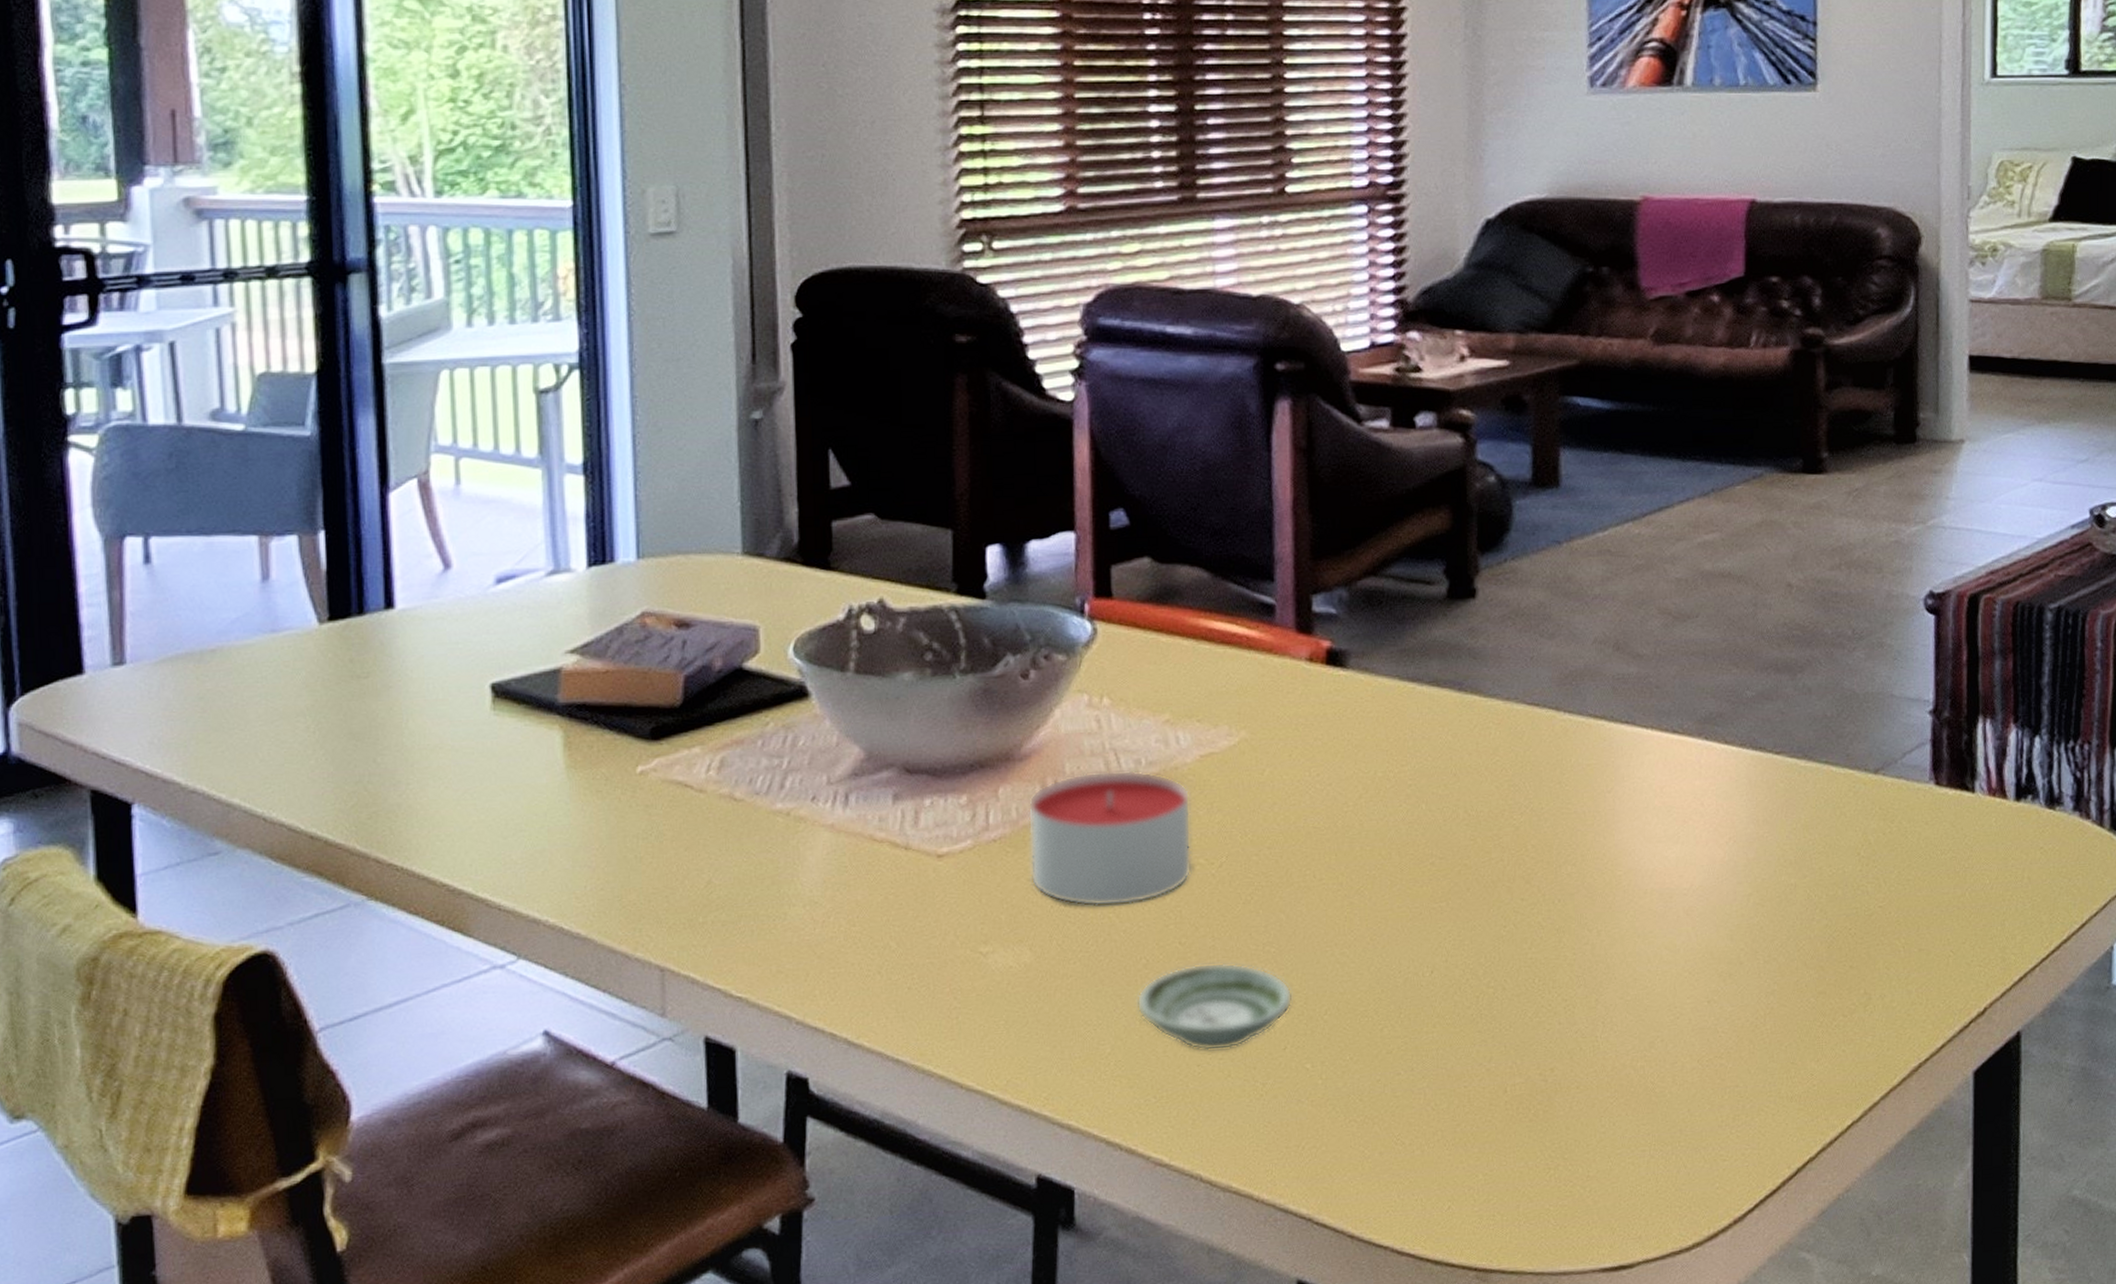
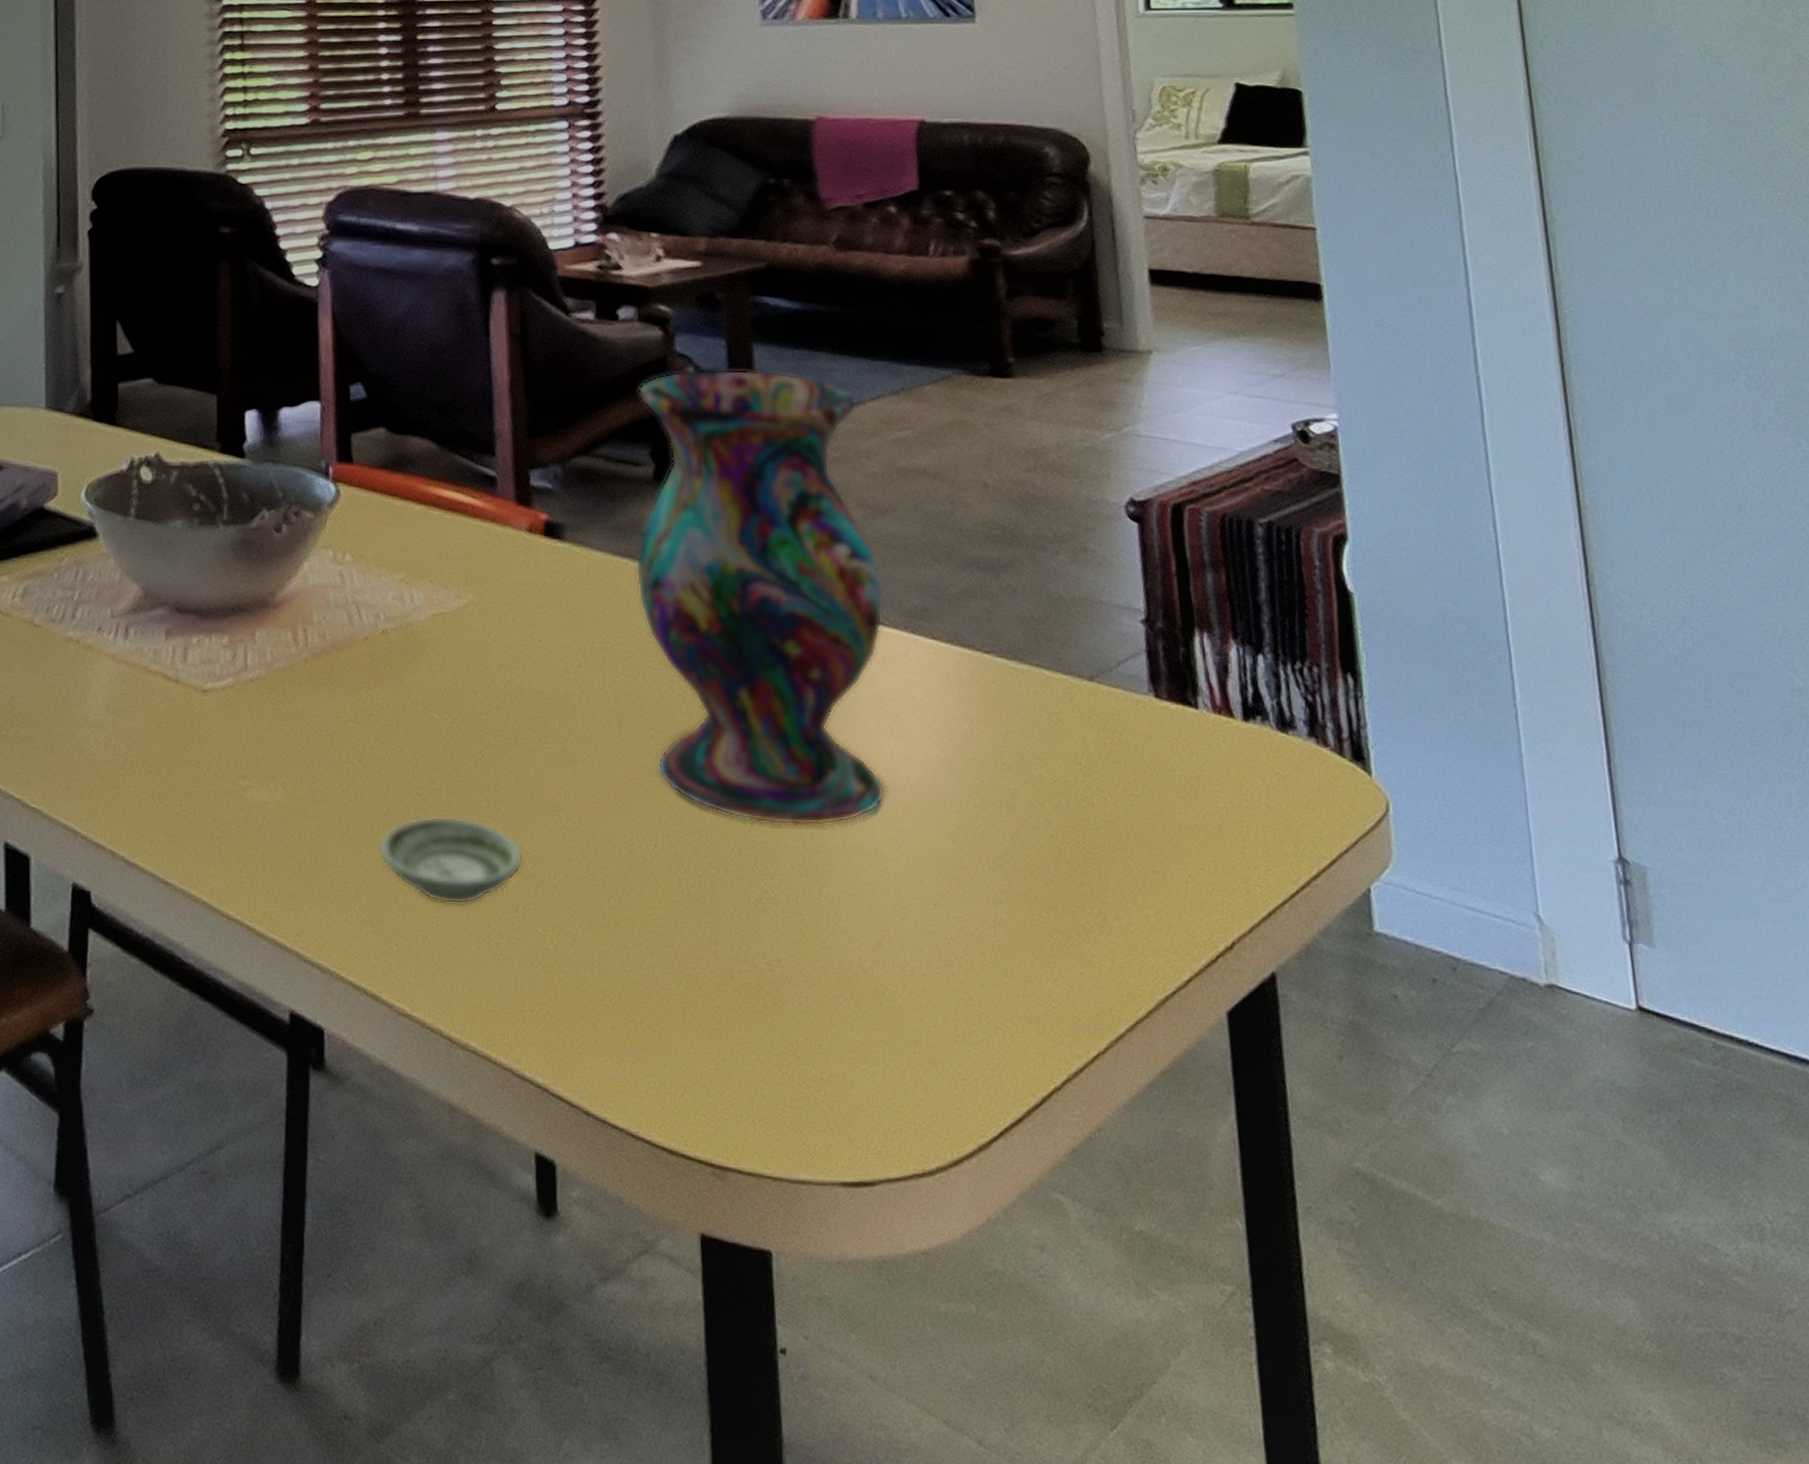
candle: present [1027,770,1192,907] -> none [280,623,427,752]
vase: none [1423,476,1680,940] -> present [635,370,886,826]

